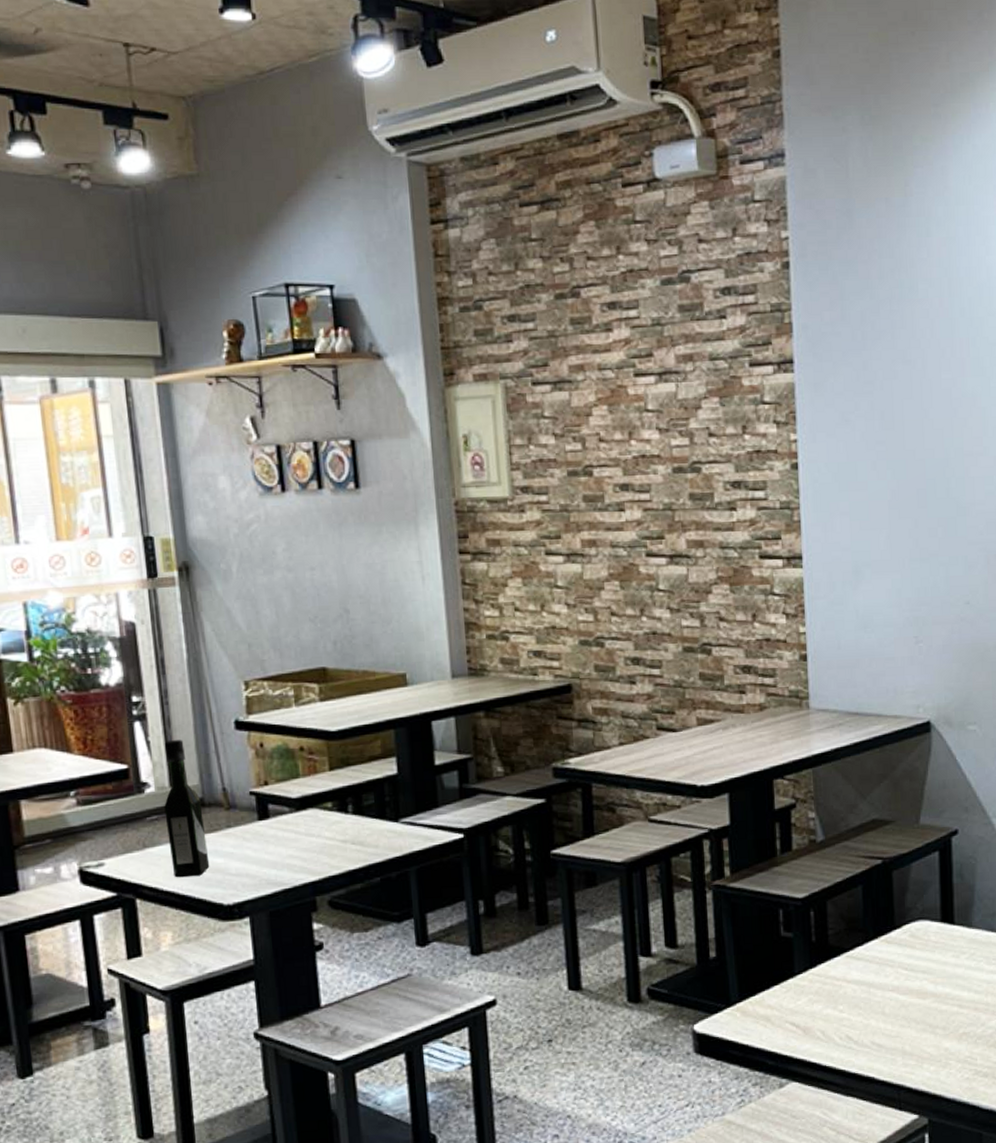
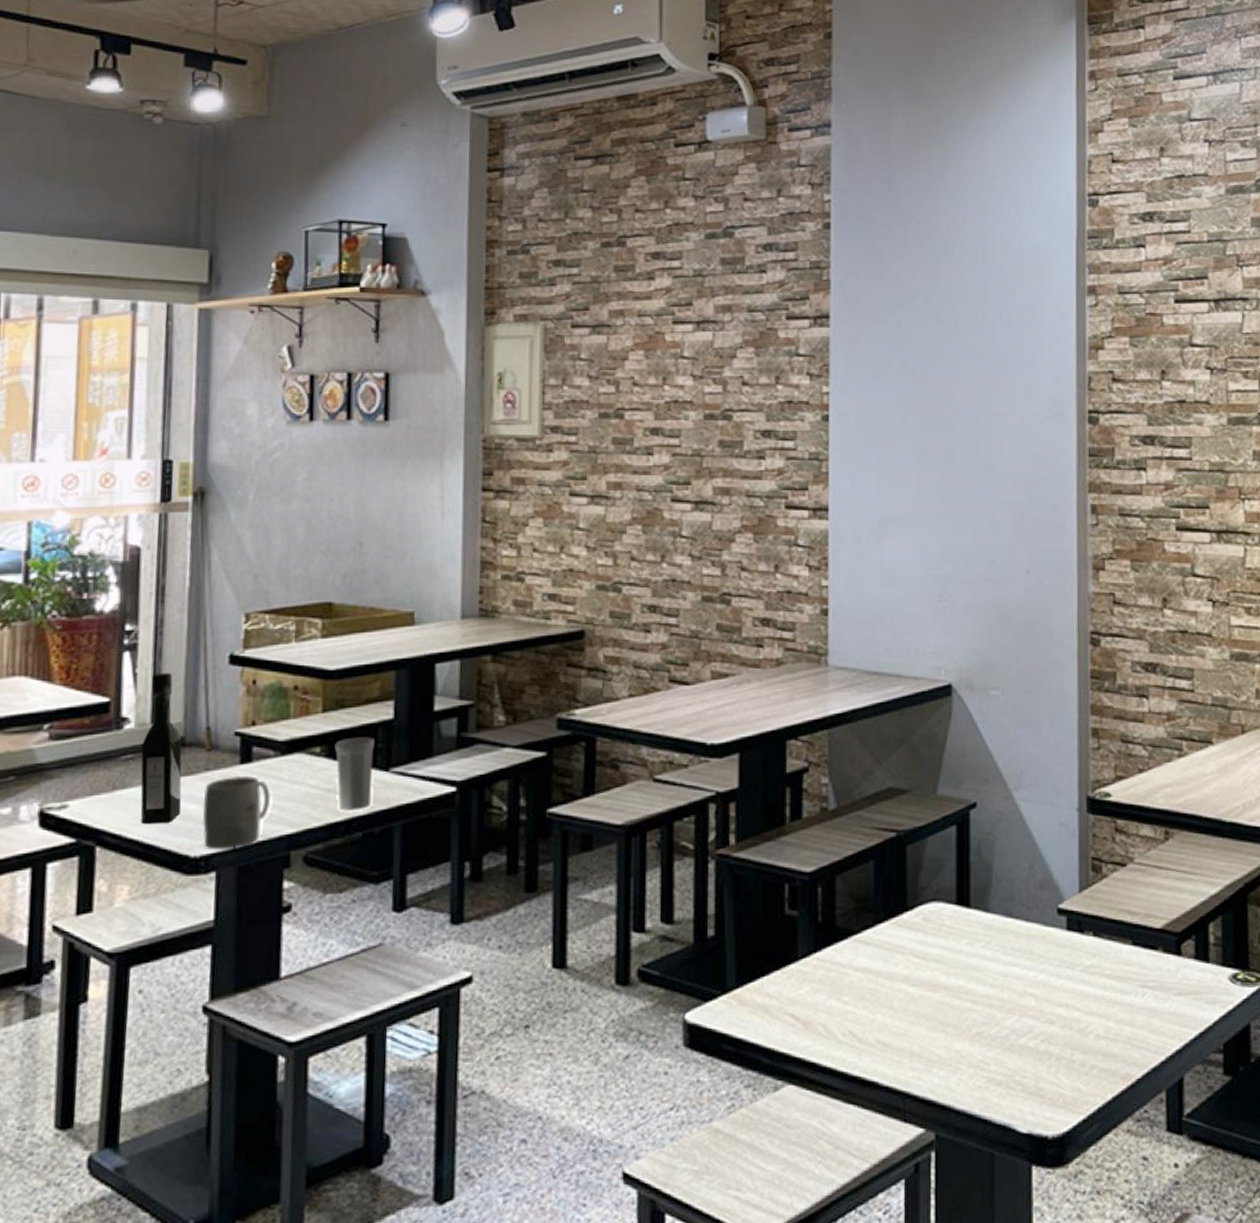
mug: none [228,831,292,897] -> present [202,775,271,849]
cup: none [345,791,386,860] -> present [334,737,374,812]

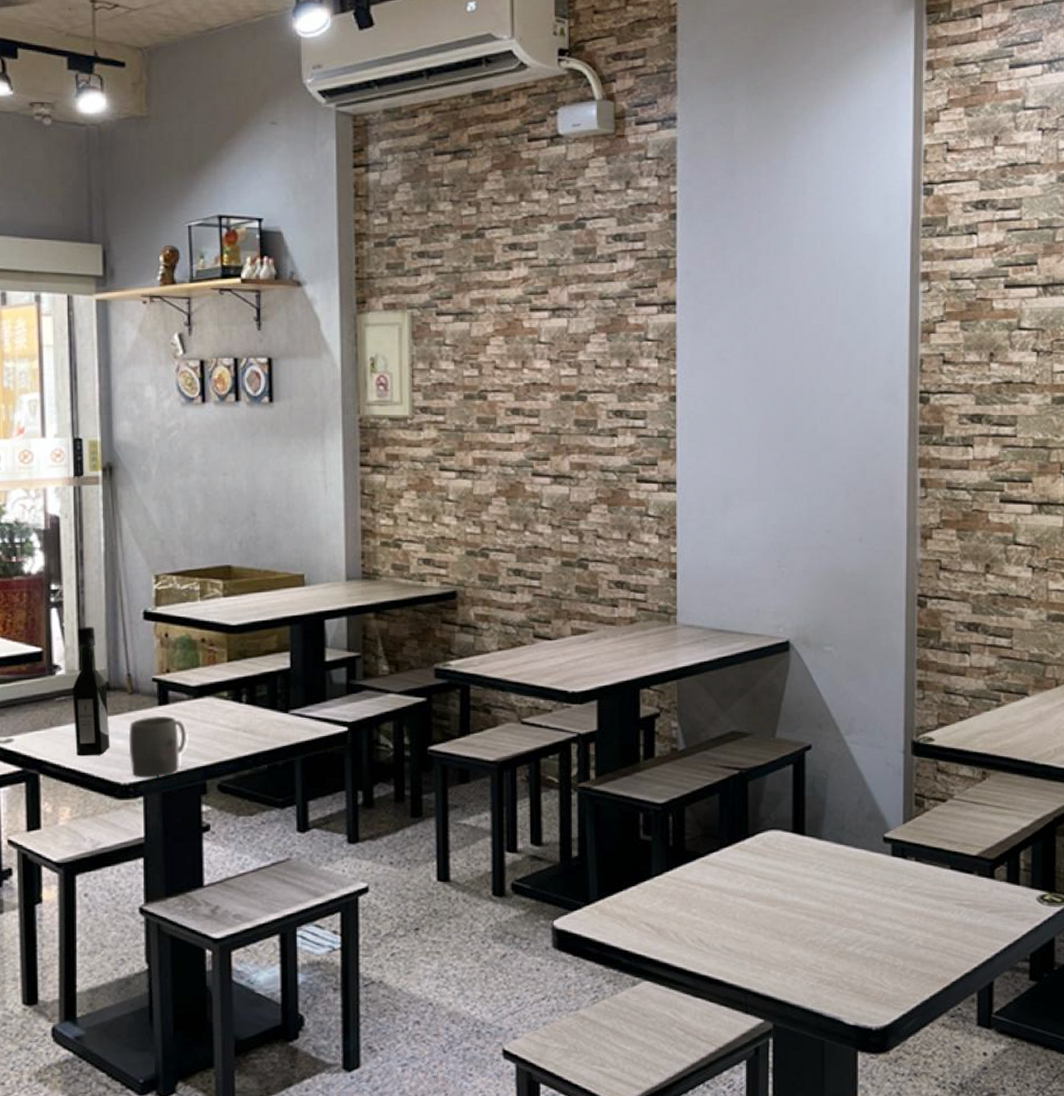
cup: present [334,737,374,812] -> none [240,683,274,748]

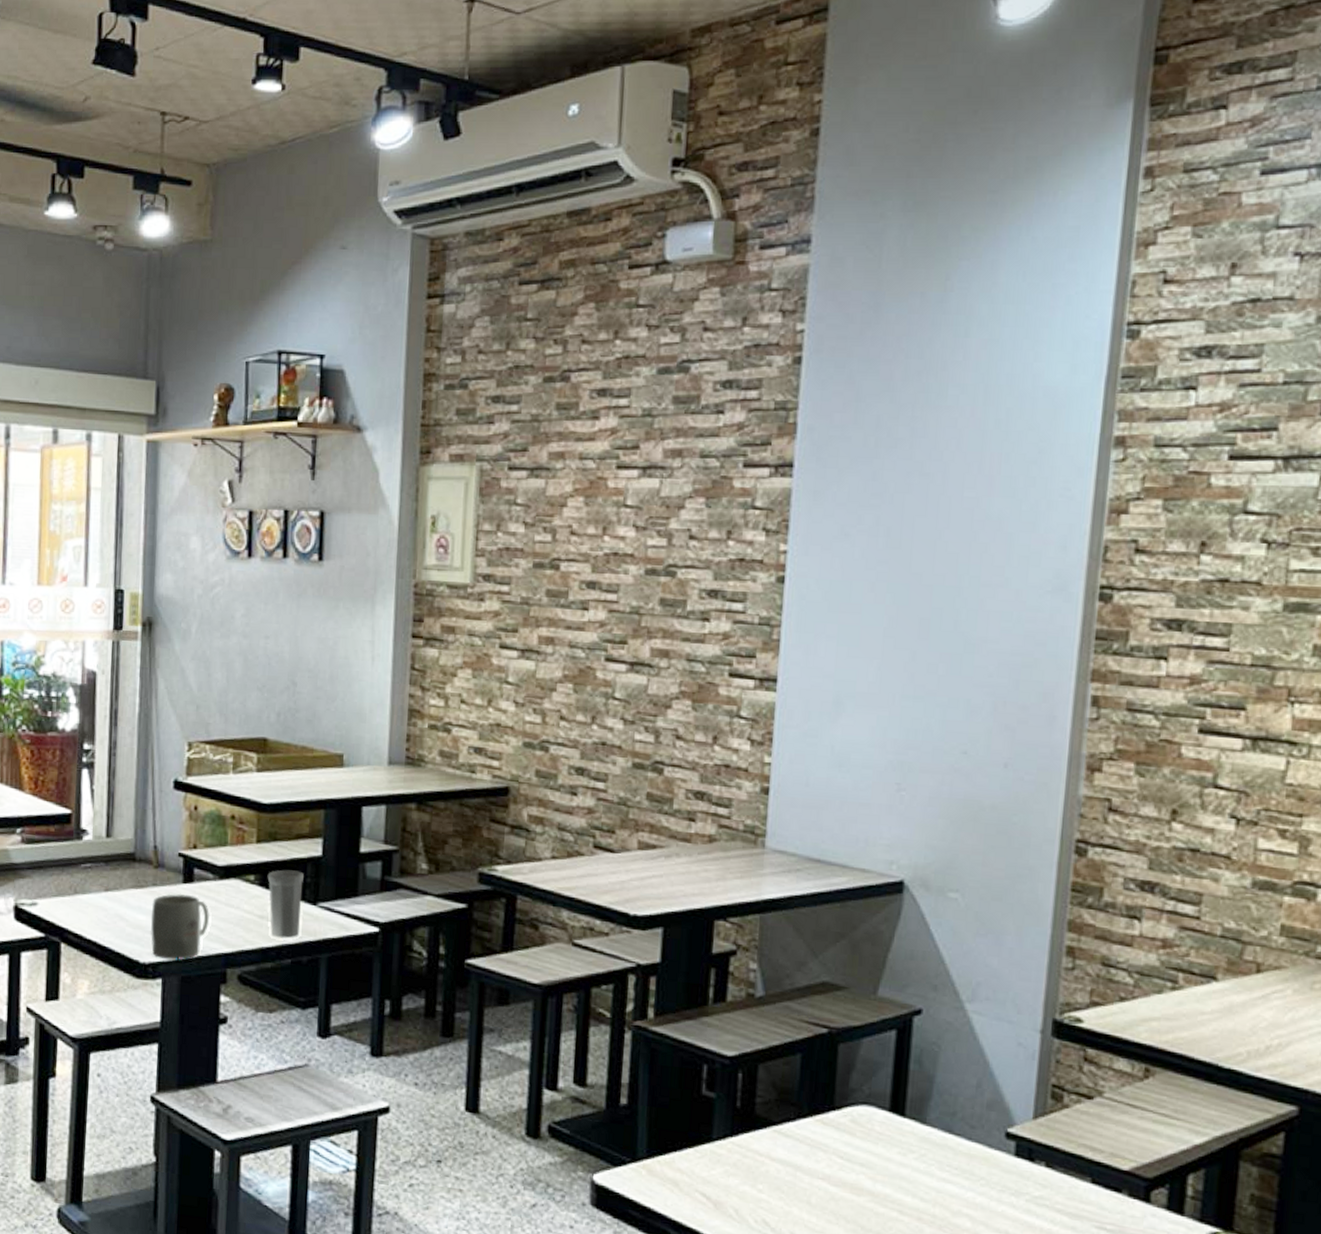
bottle: present [72,627,110,757] -> none [98,791,133,930]
cup: none [240,683,274,748] -> present [267,869,304,939]

